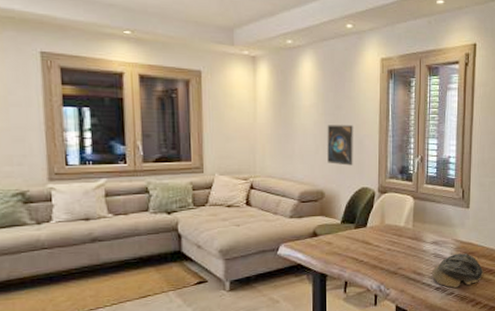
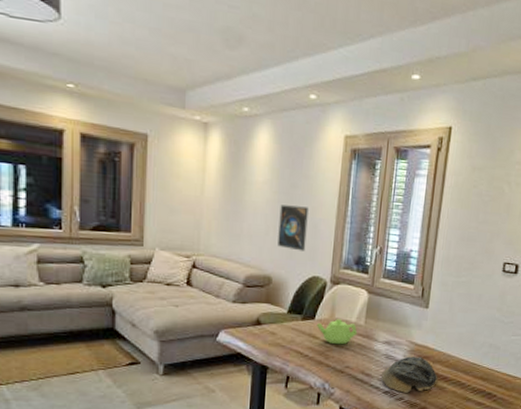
teapot: none [368,225,407,249] -> present [316,319,358,345]

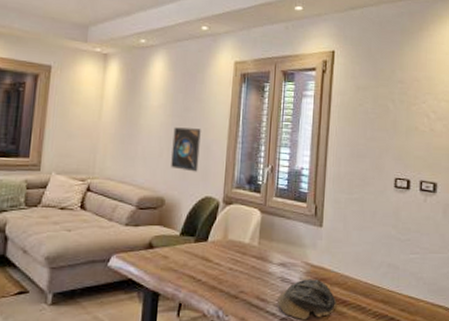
teapot: present [316,319,358,345] -> none [209,240,252,268]

